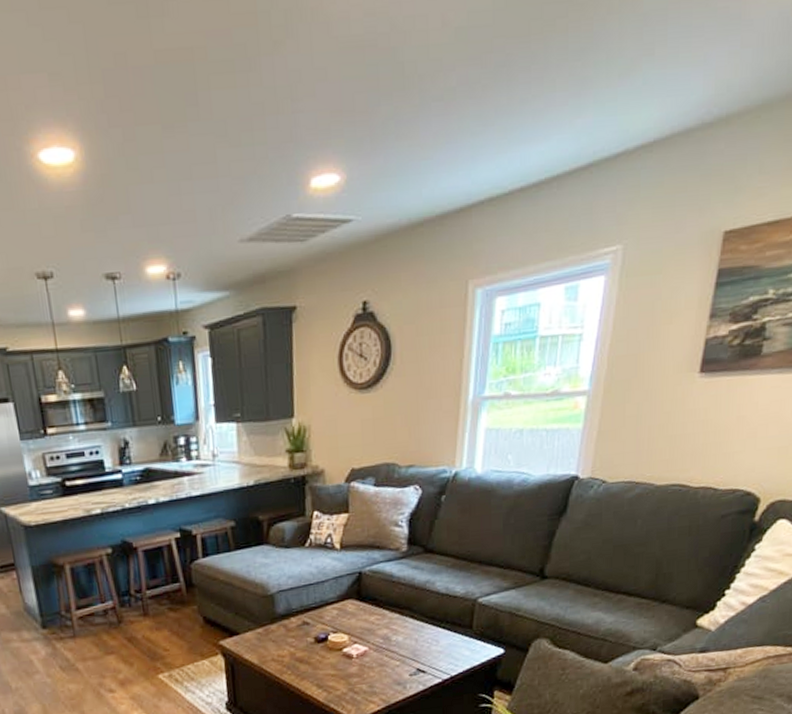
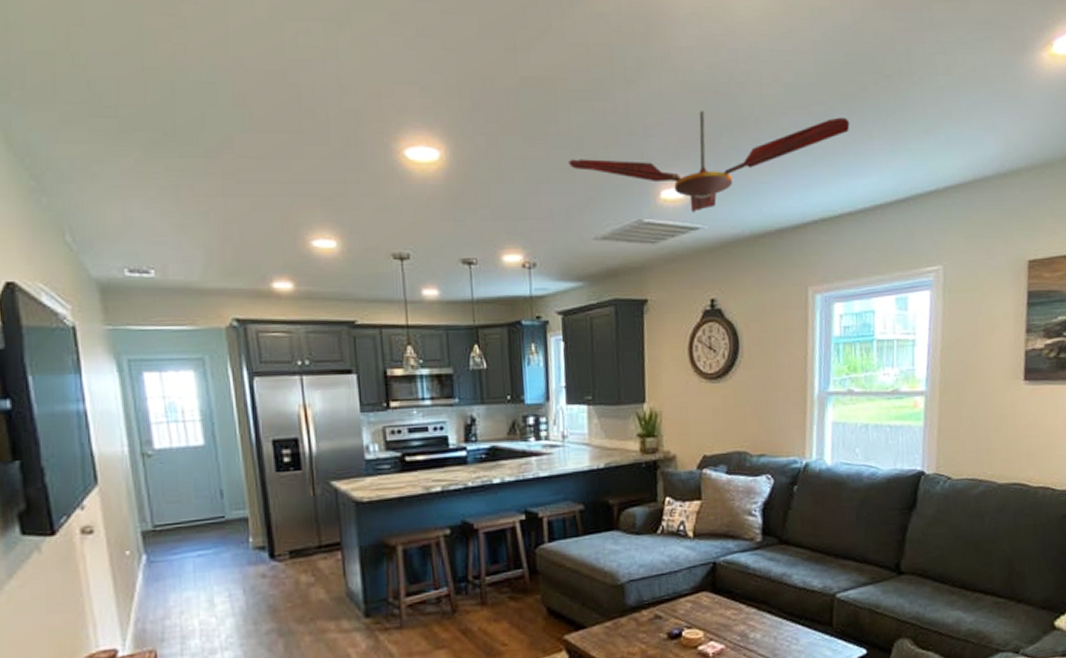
ceiling fan: none [210,66,530,203] -> present [568,111,850,213]

